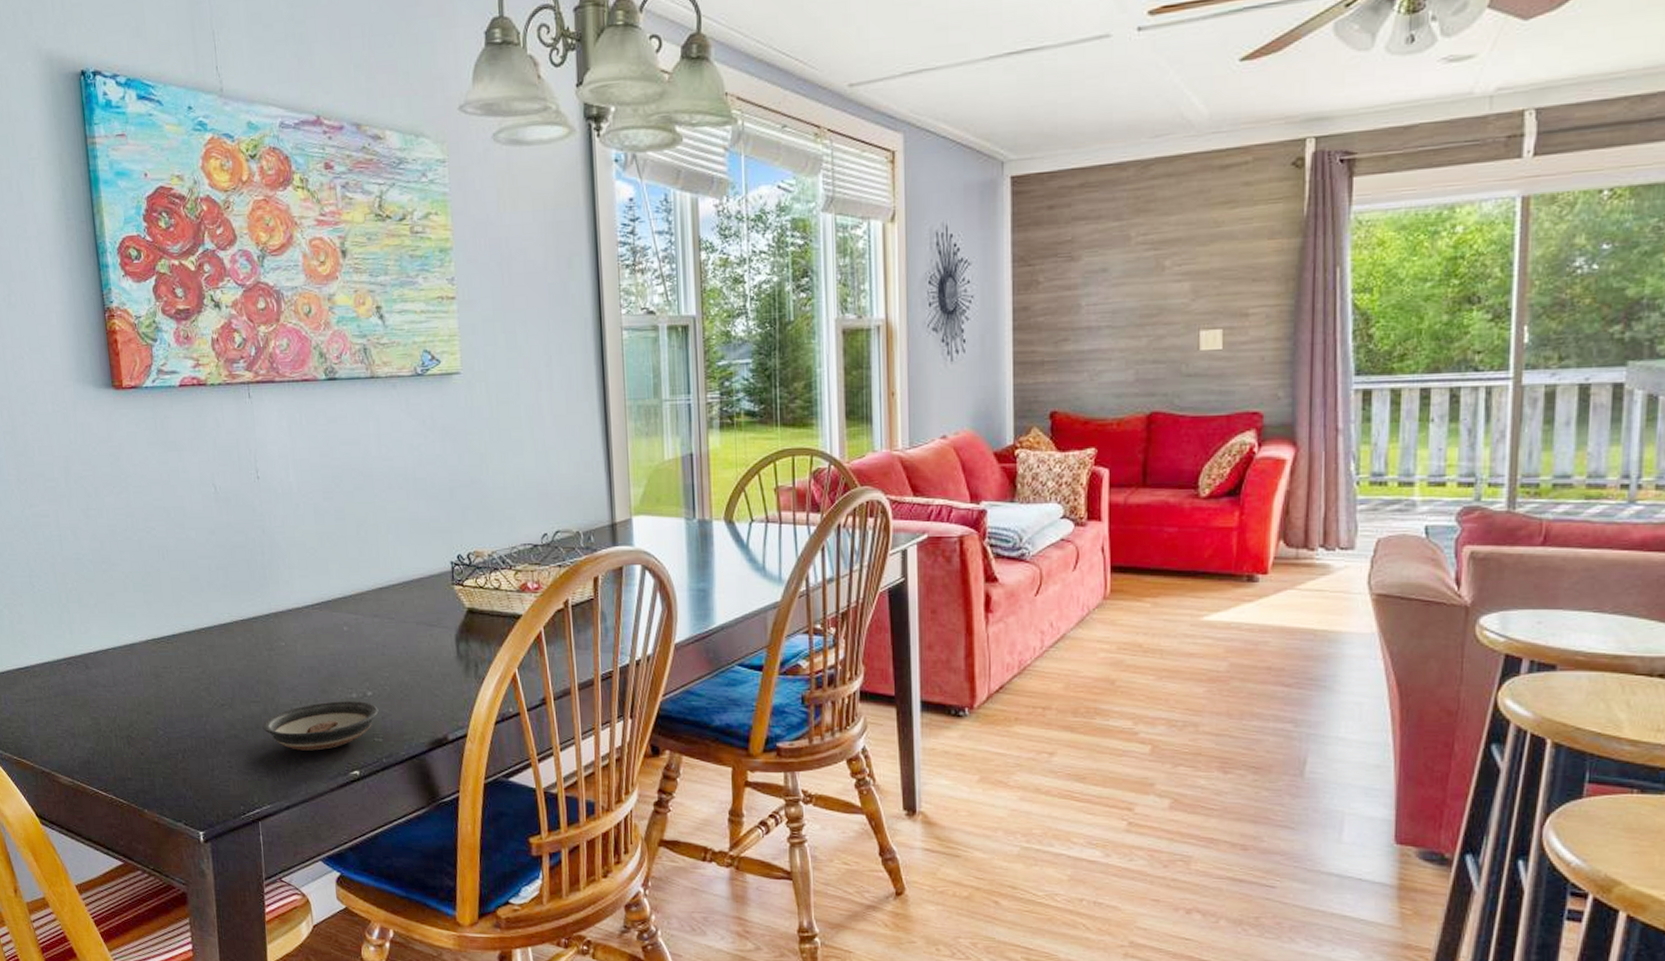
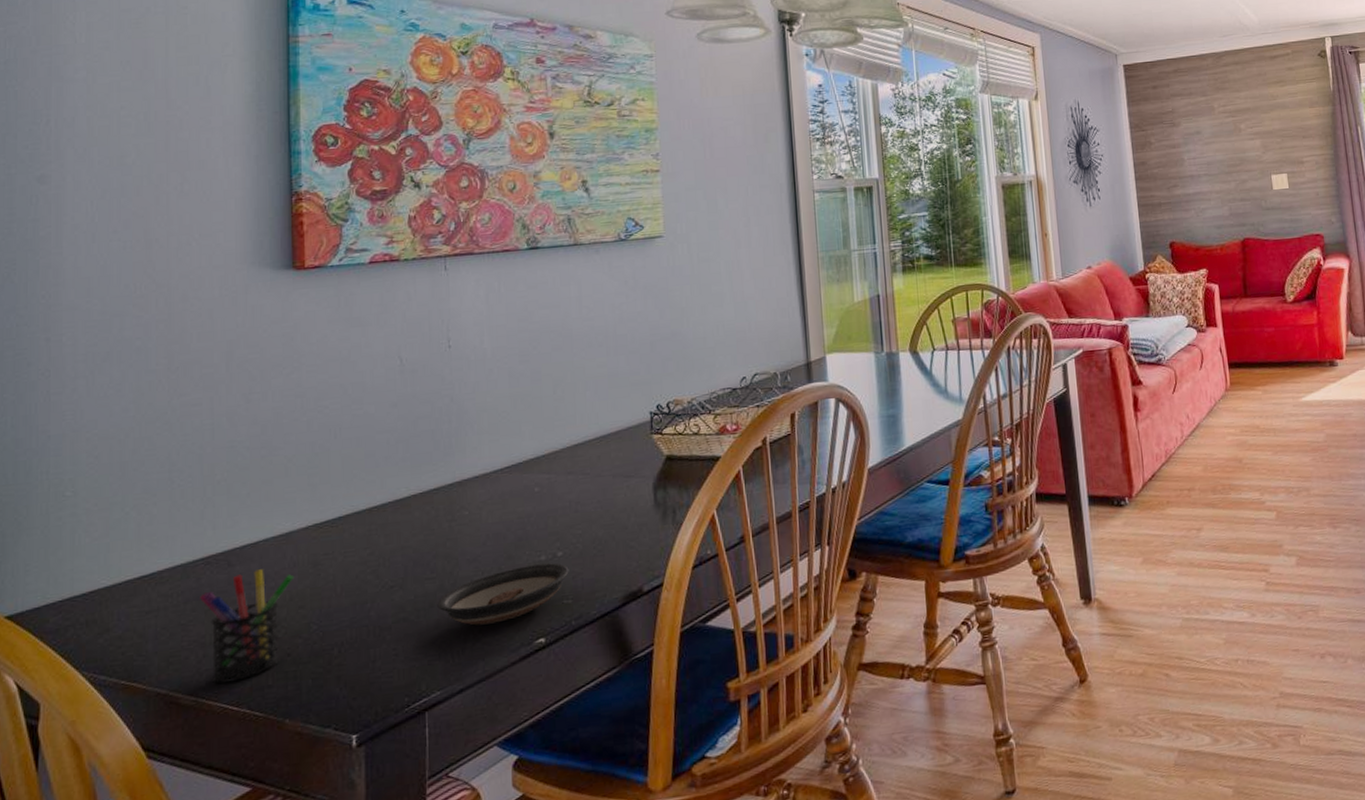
pen holder: none [66,674,140,771] -> present [200,569,293,684]

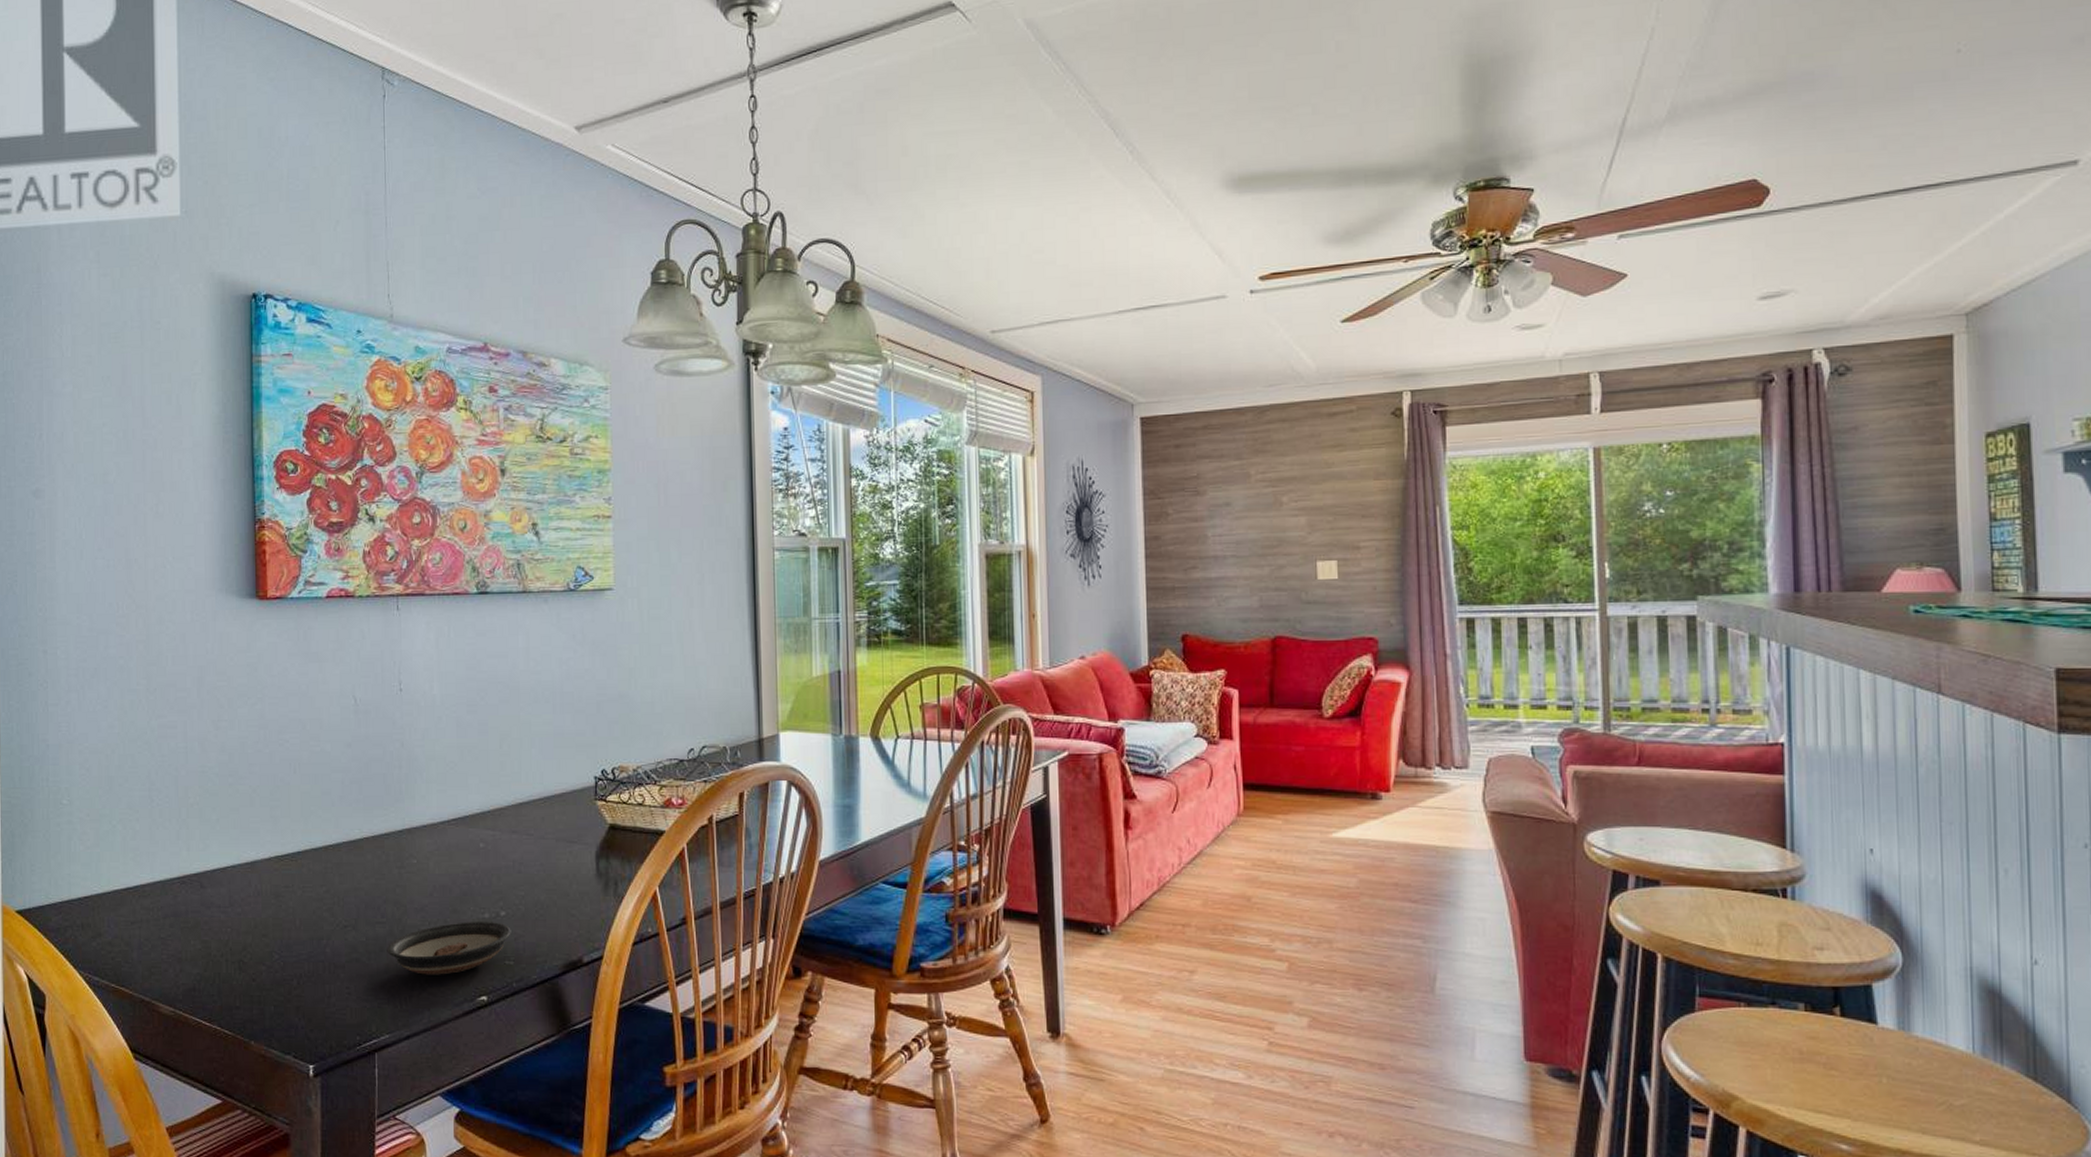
pen holder: present [200,569,293,684] -> none [177,894,258,1000]

